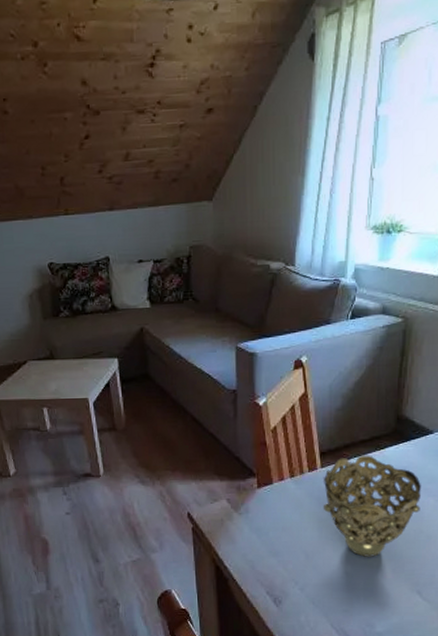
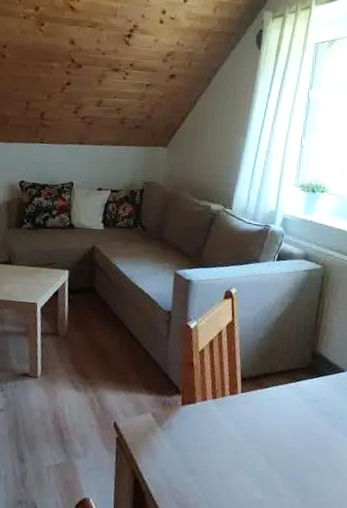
decorative bowl: present [323,455,421,557] -> none [240,385,332,486]

